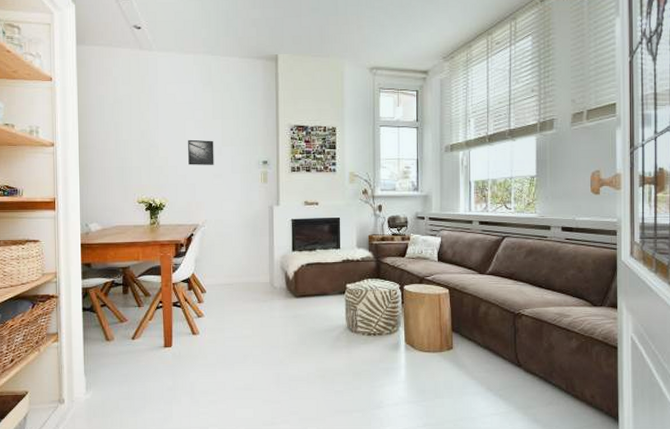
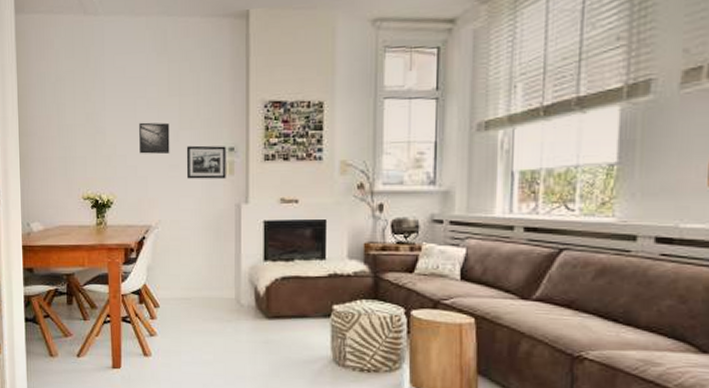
picture frame: none [228,159,261,186] -> present [186,145,226,179]

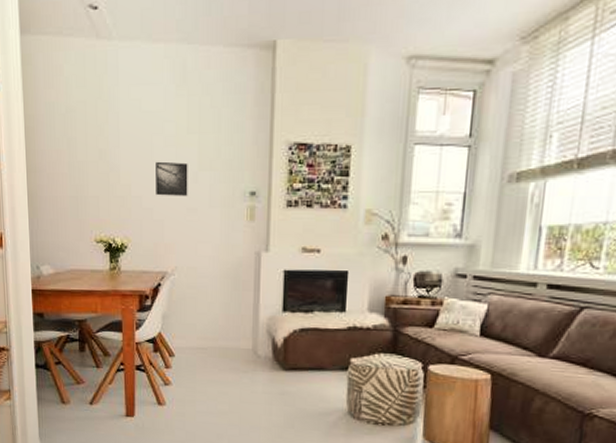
picture frame: present [186,145,226,179] -> none [205,188,247,225]

